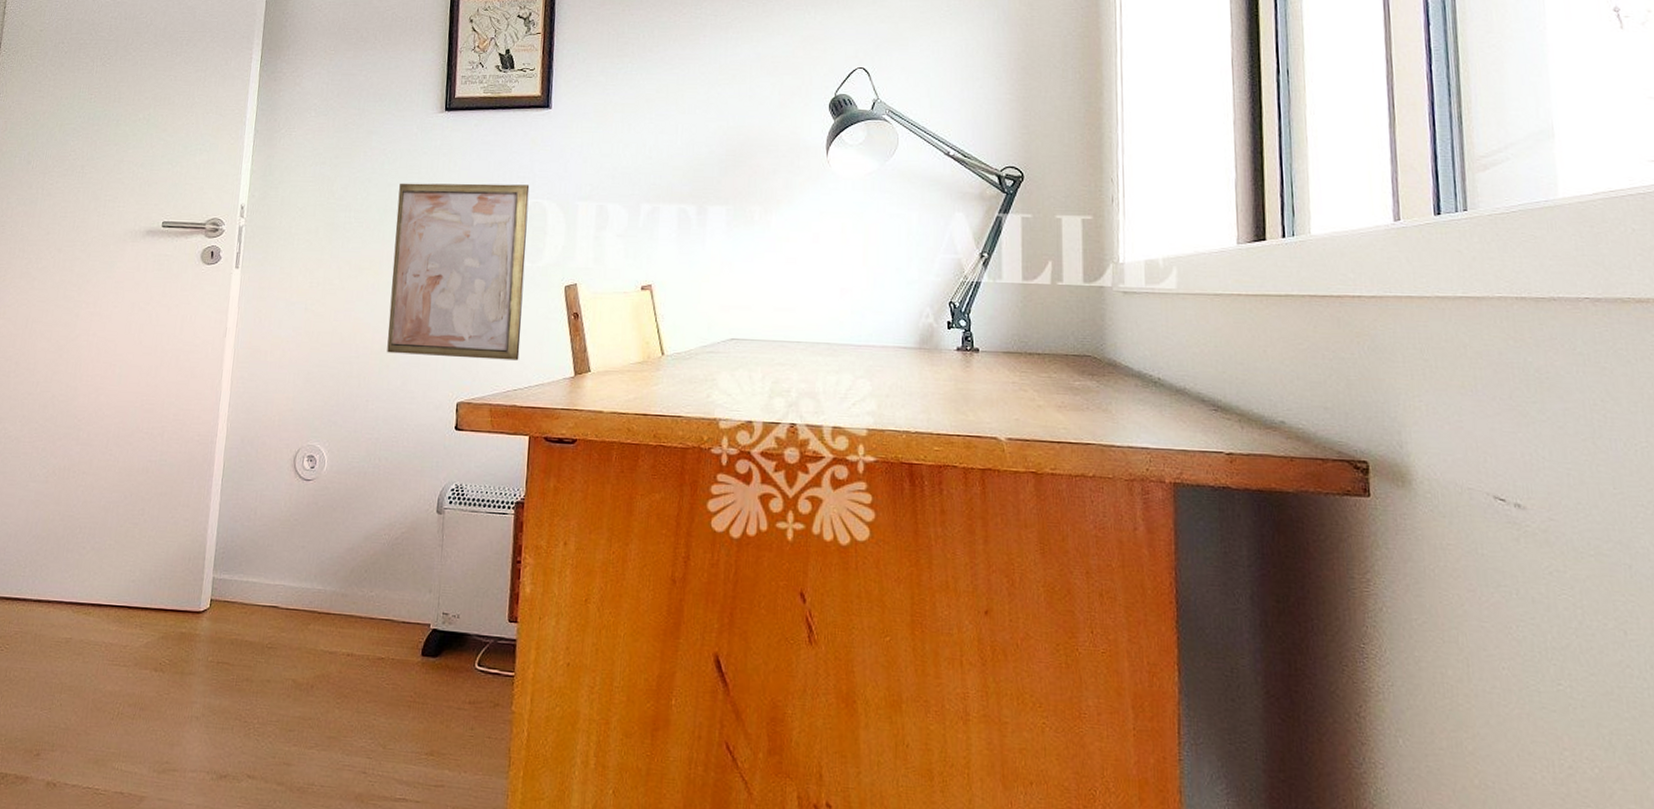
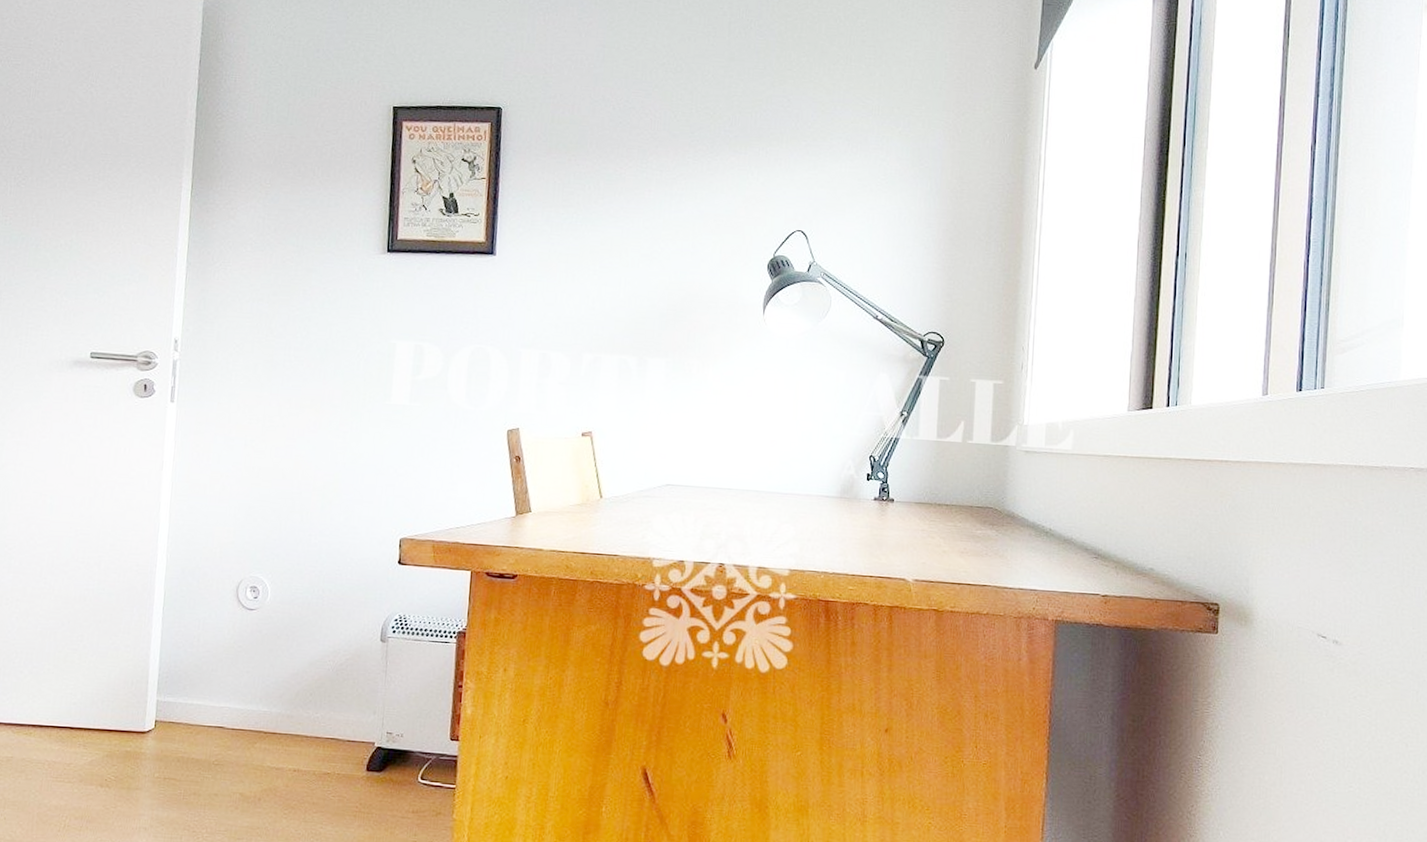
wall art: present [387,183,530,361] -> none [329,323,473,500]

